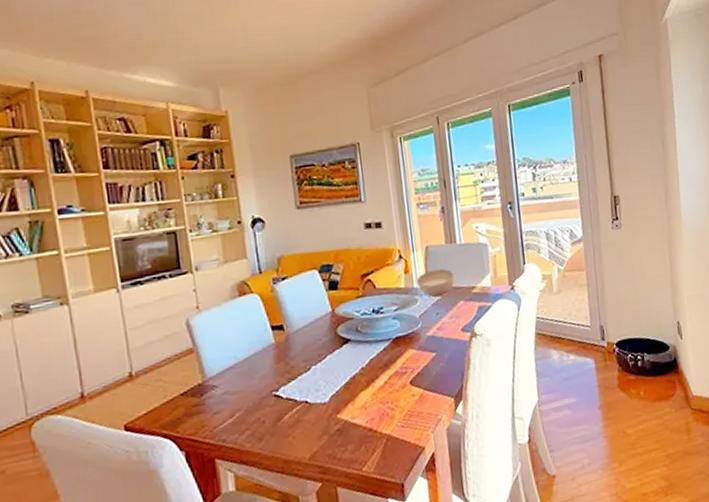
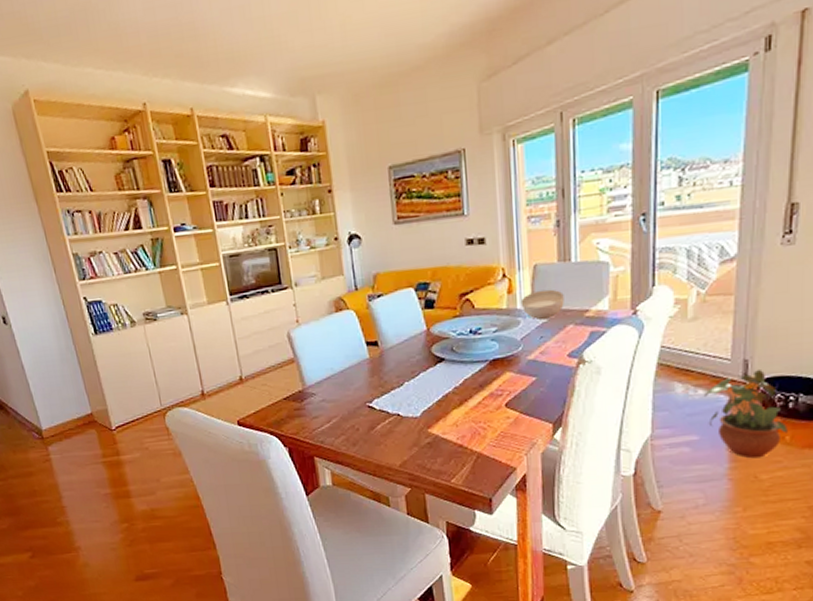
potted plant: none [575,333,641,415] -> present [704,369,788,459]

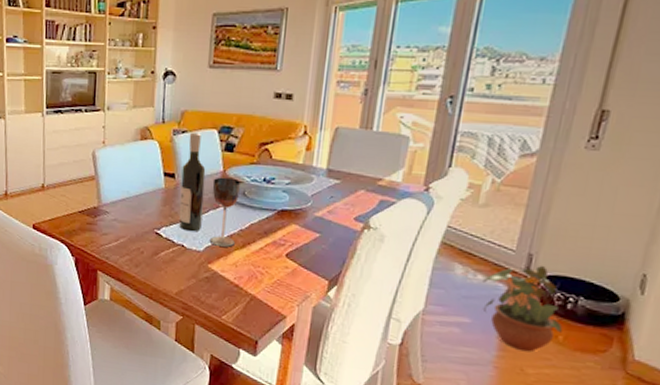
bottle: none [384,294,415,399] -> present [178,132,206,232]
wineglass: none [418,335,453,409] -> present [209,177,241,247]
bowl: present [520,289,564,320] -> none [316,152,360,181]

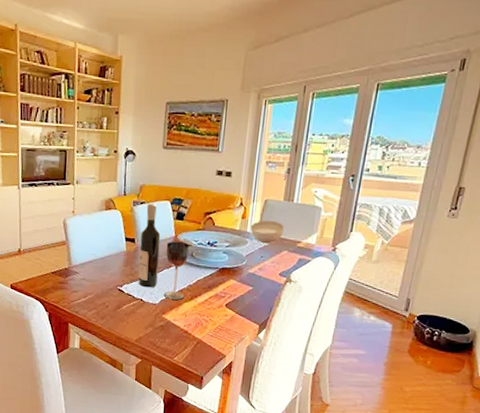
bowl: none [316,152,360,181] -> present [250,220,284,244]
potted plant: present [482,265,563,352] -> none [374,307,430,375]

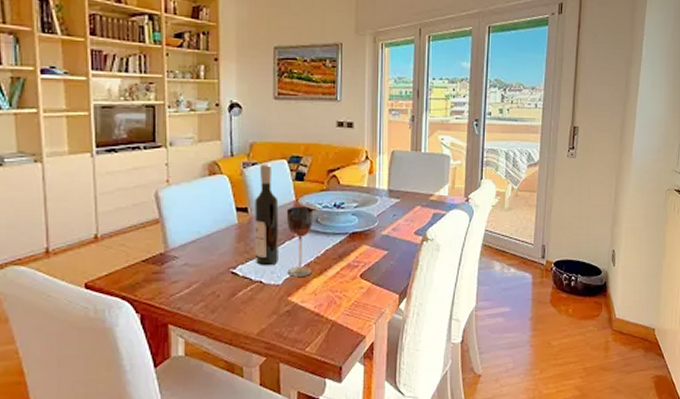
bowl: present [250,220,284,244] -> none [379,173,414,200]

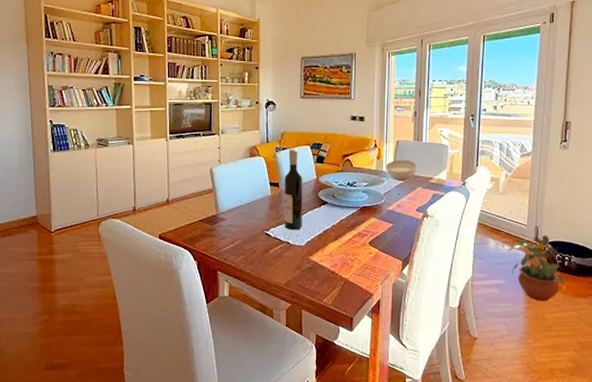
wineglass: present [286,206,314,277] -> none [309,183,331,240]
bowl: none [379,173,414,200] -> present [386,159,416,182]
potted plant: none [515,253,570,328] -> present [509,234,564,302]

